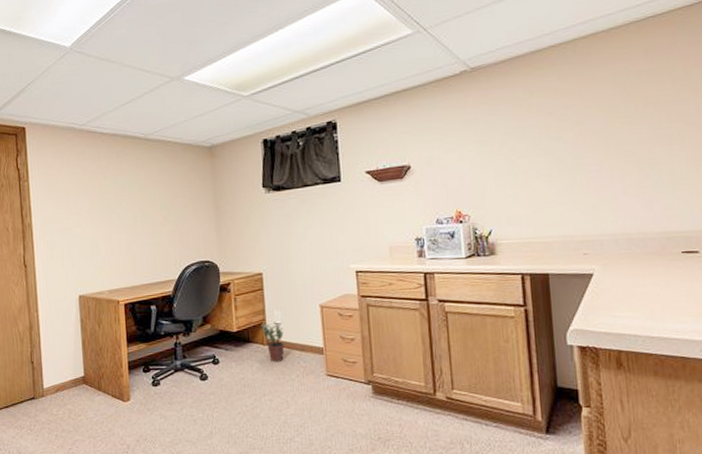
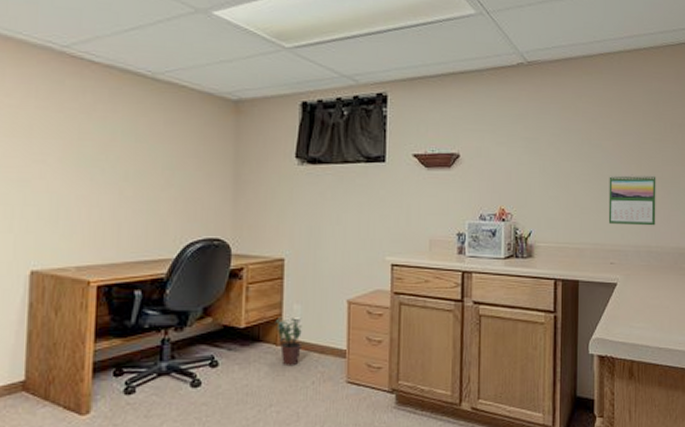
calendar: none [573,160,634,215] -> present [608,174,656,226]

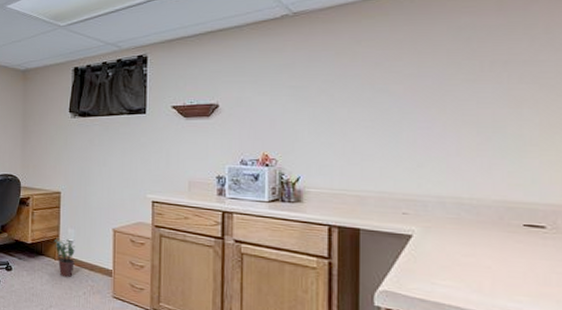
calendar: present [608,174,656,226] -> none [399,119,469,175]

